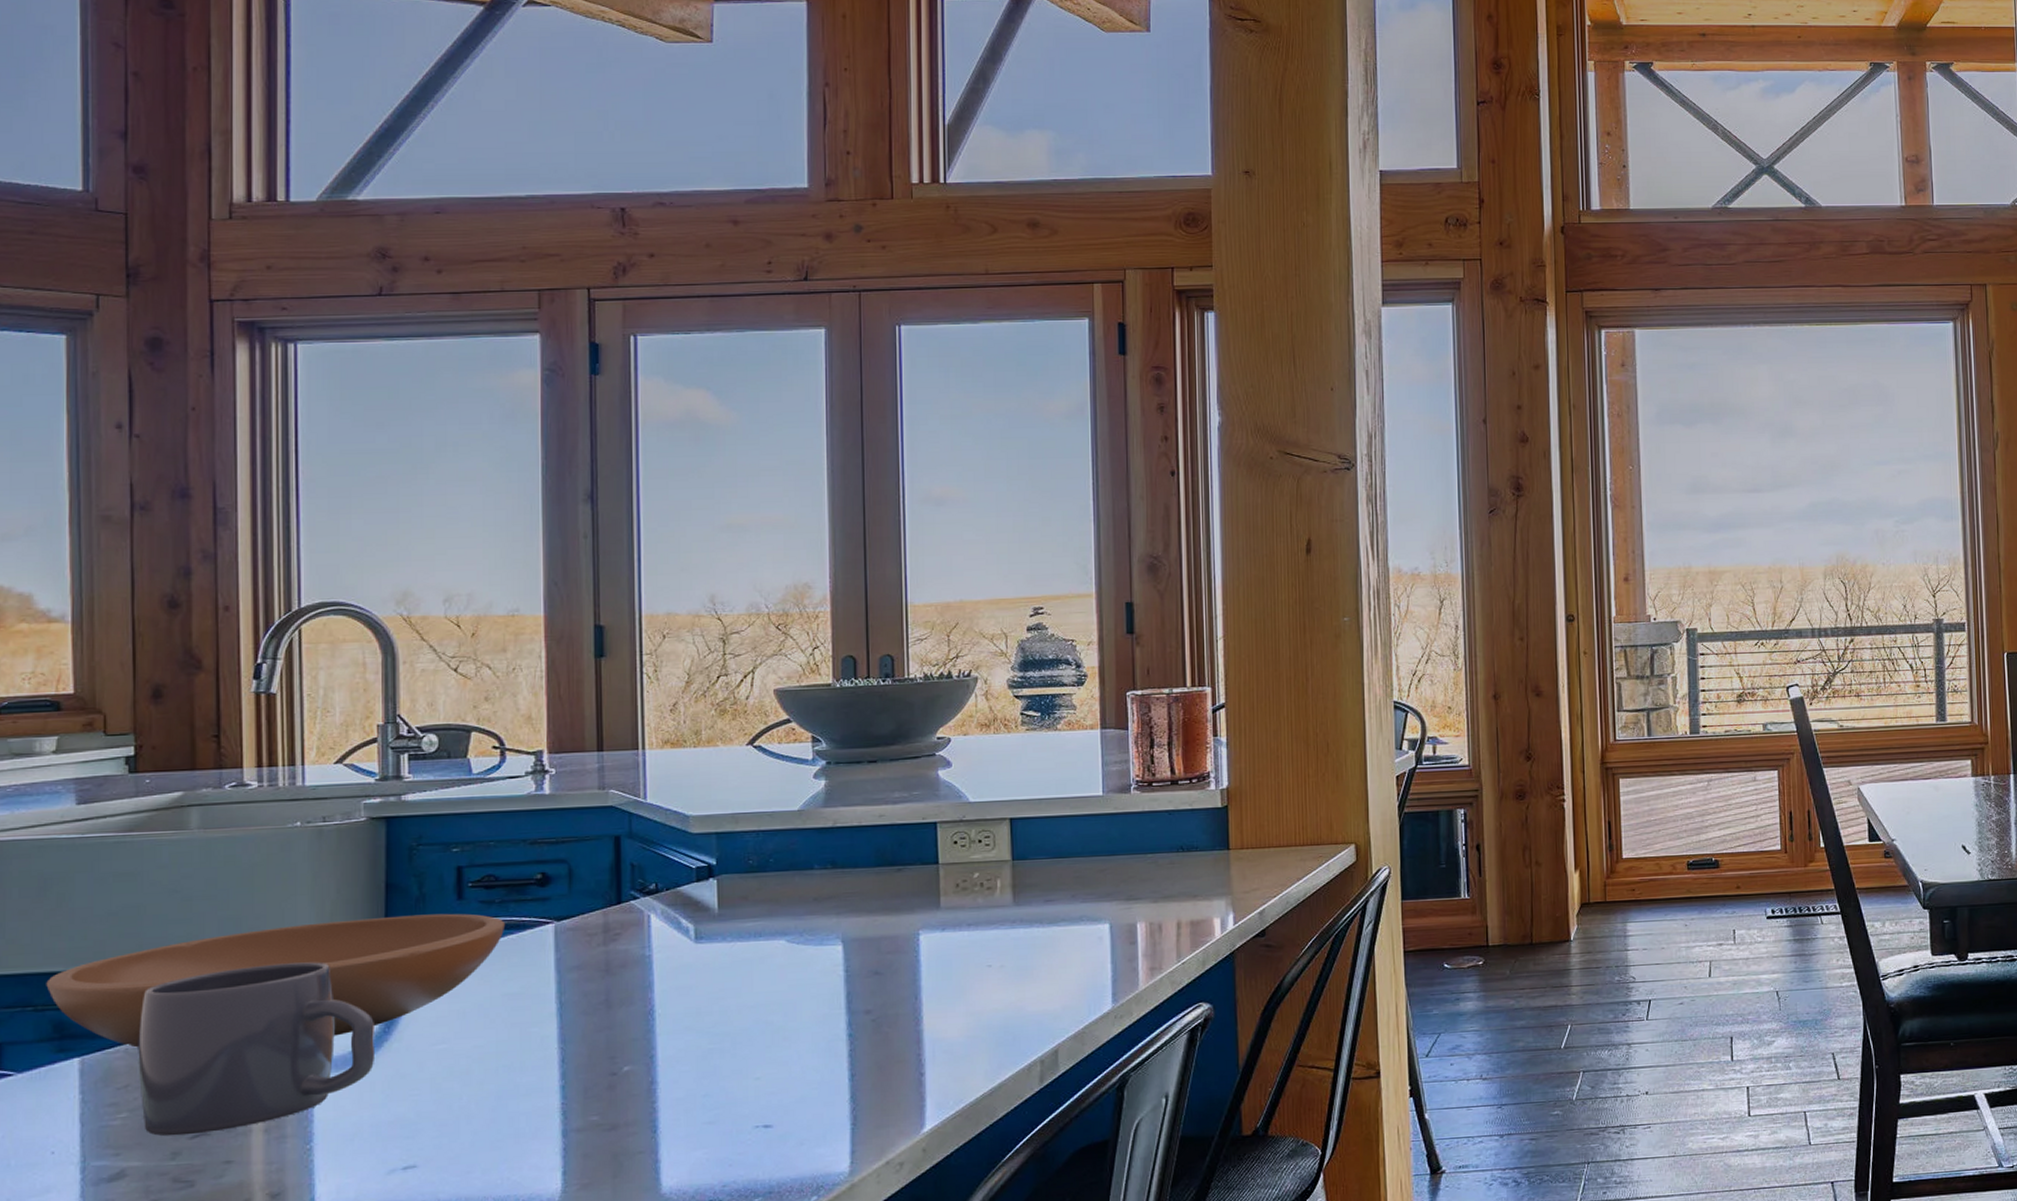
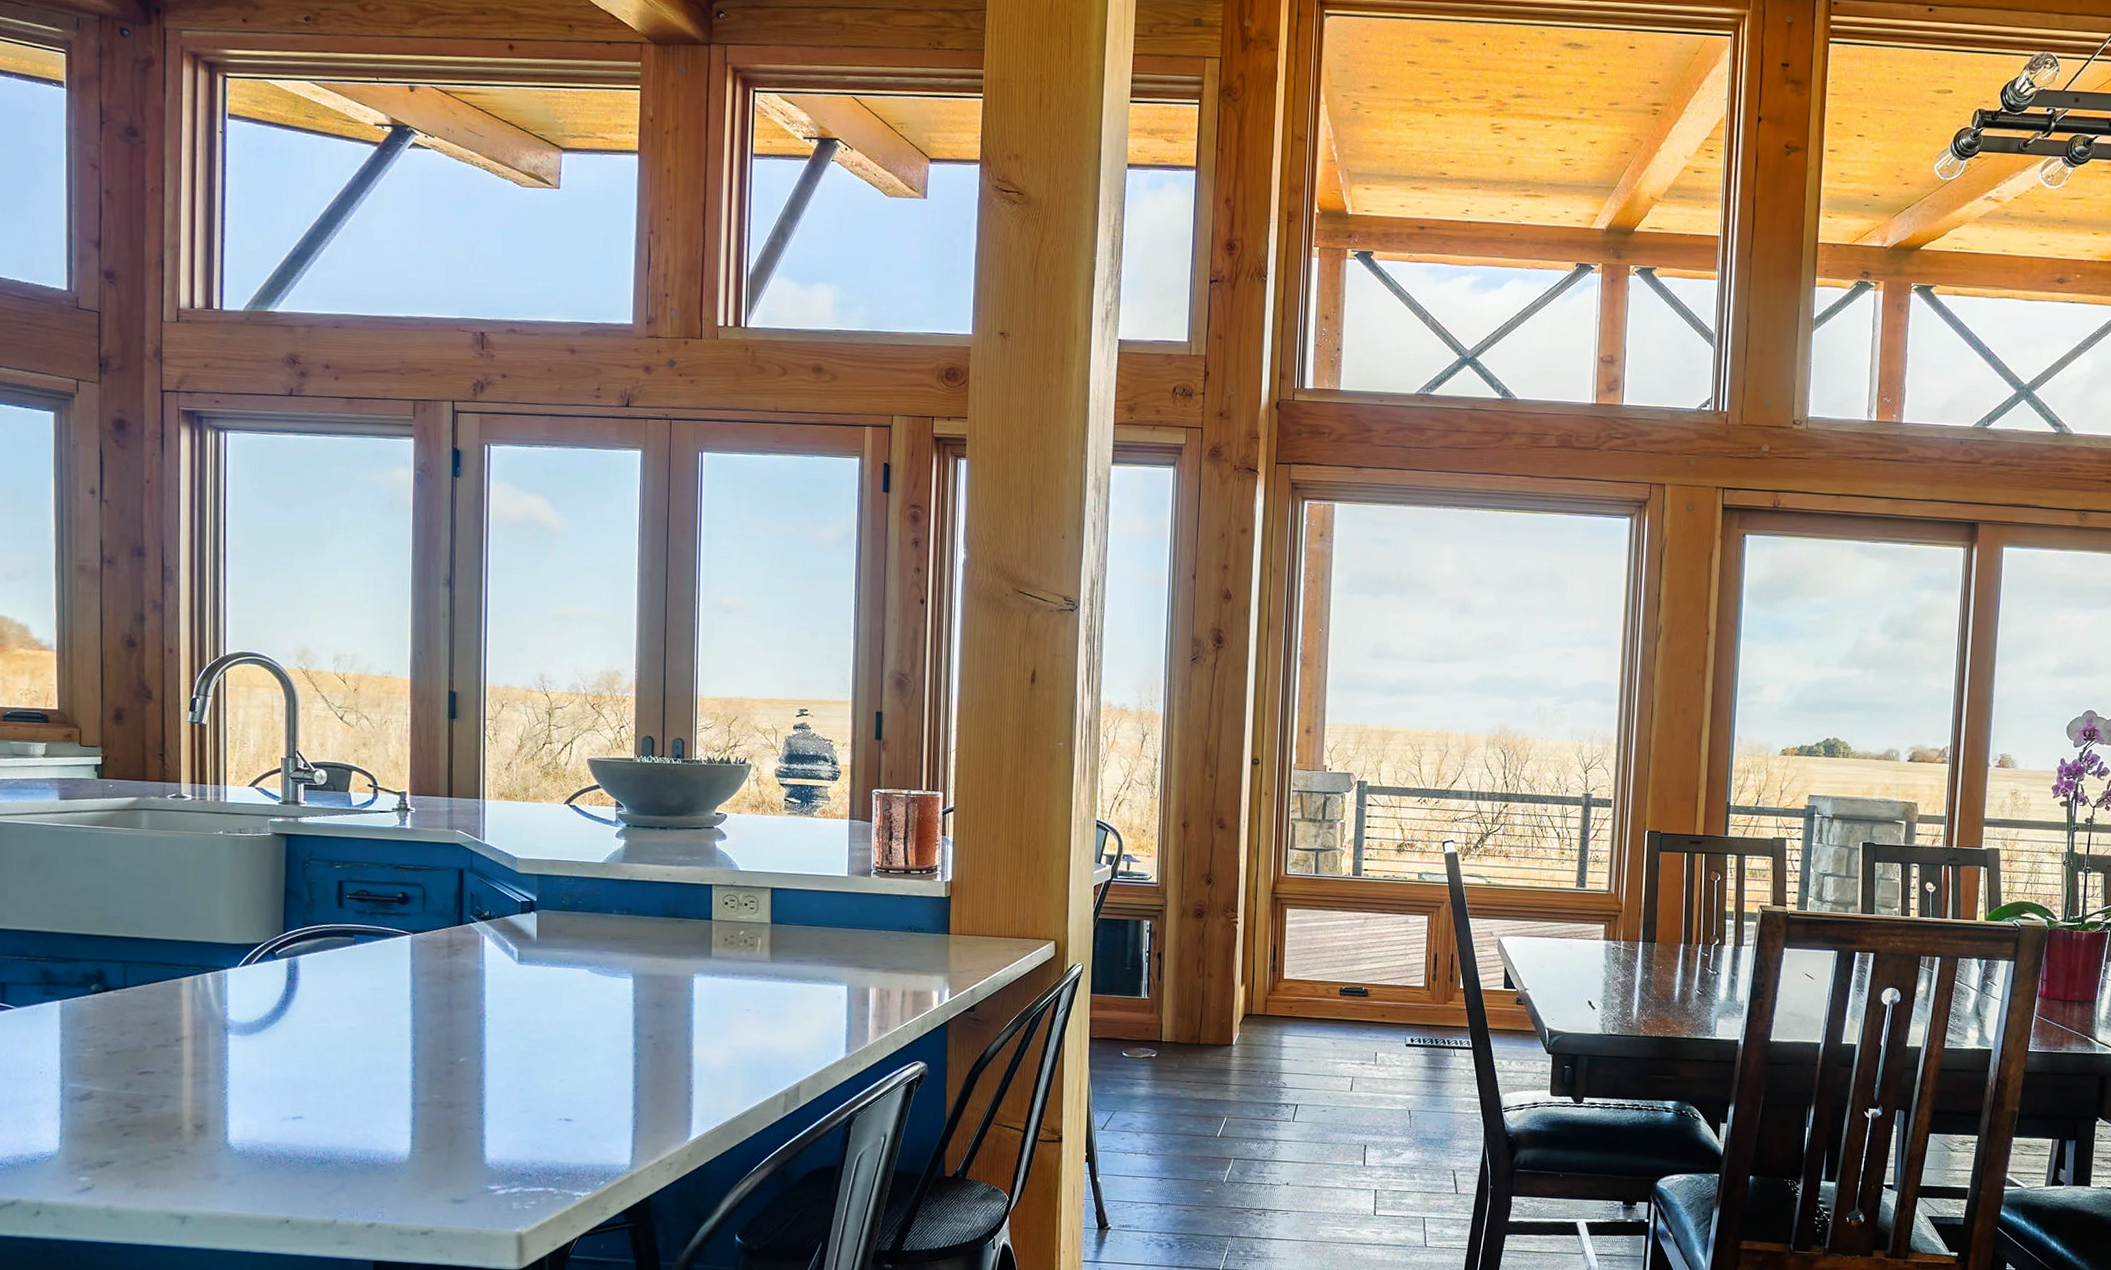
wooden bowl: present [46,913,506,1048] -> none [37,914,374,1007]
mug: present [138,962,374,1136] -> none [102,943,274,1072]

